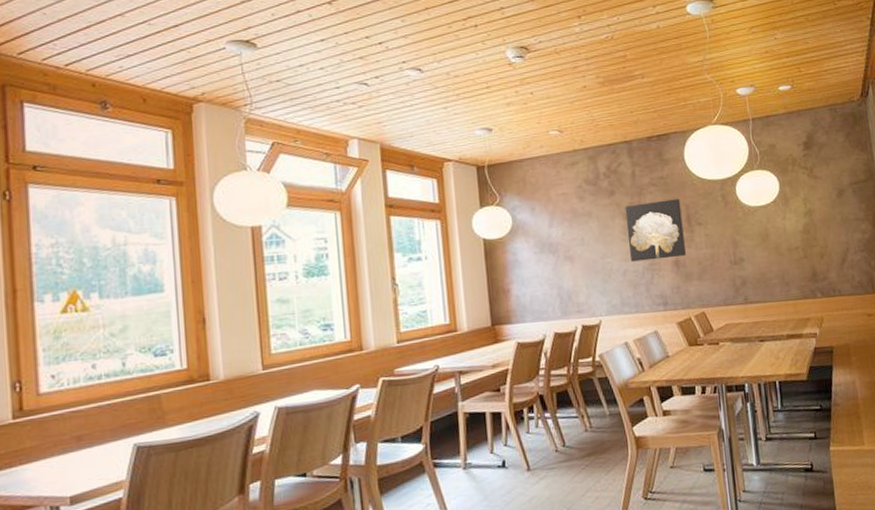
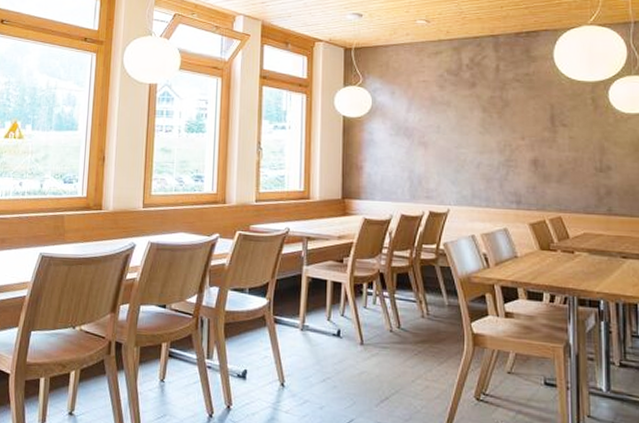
wall art: present [624,199,686,262] -> none [485,97,546,157]

